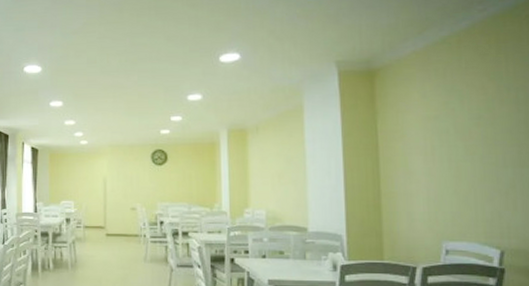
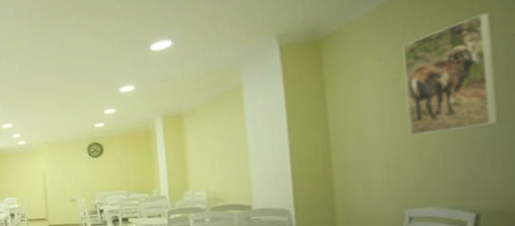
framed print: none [443,65,520,171] -> present [402,13,499,135]

